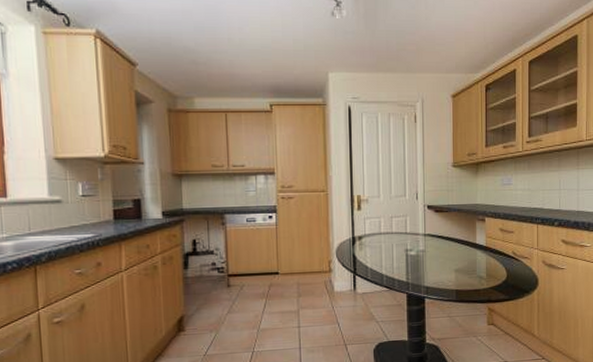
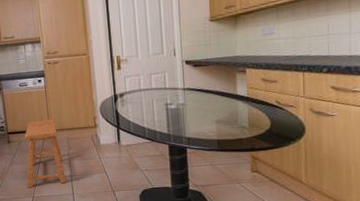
stool: none [246,260,294,341] -> present [24,118,67,188]

